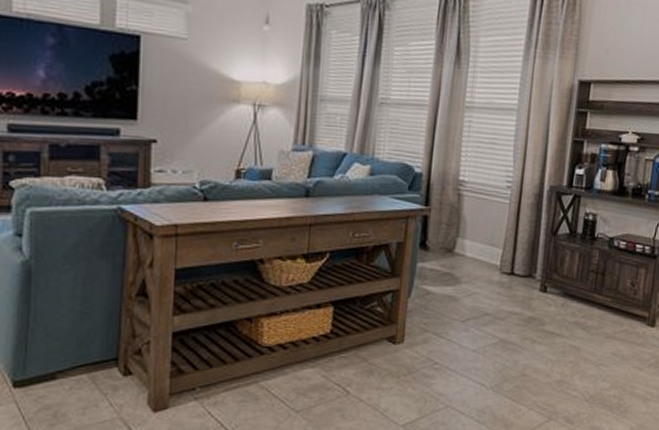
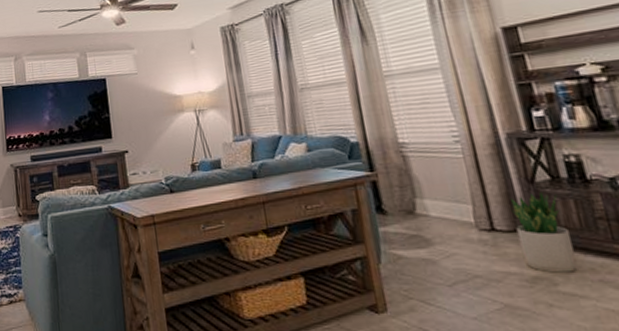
planter: none [528,243,569,315] -> present [510,191,578,273]

